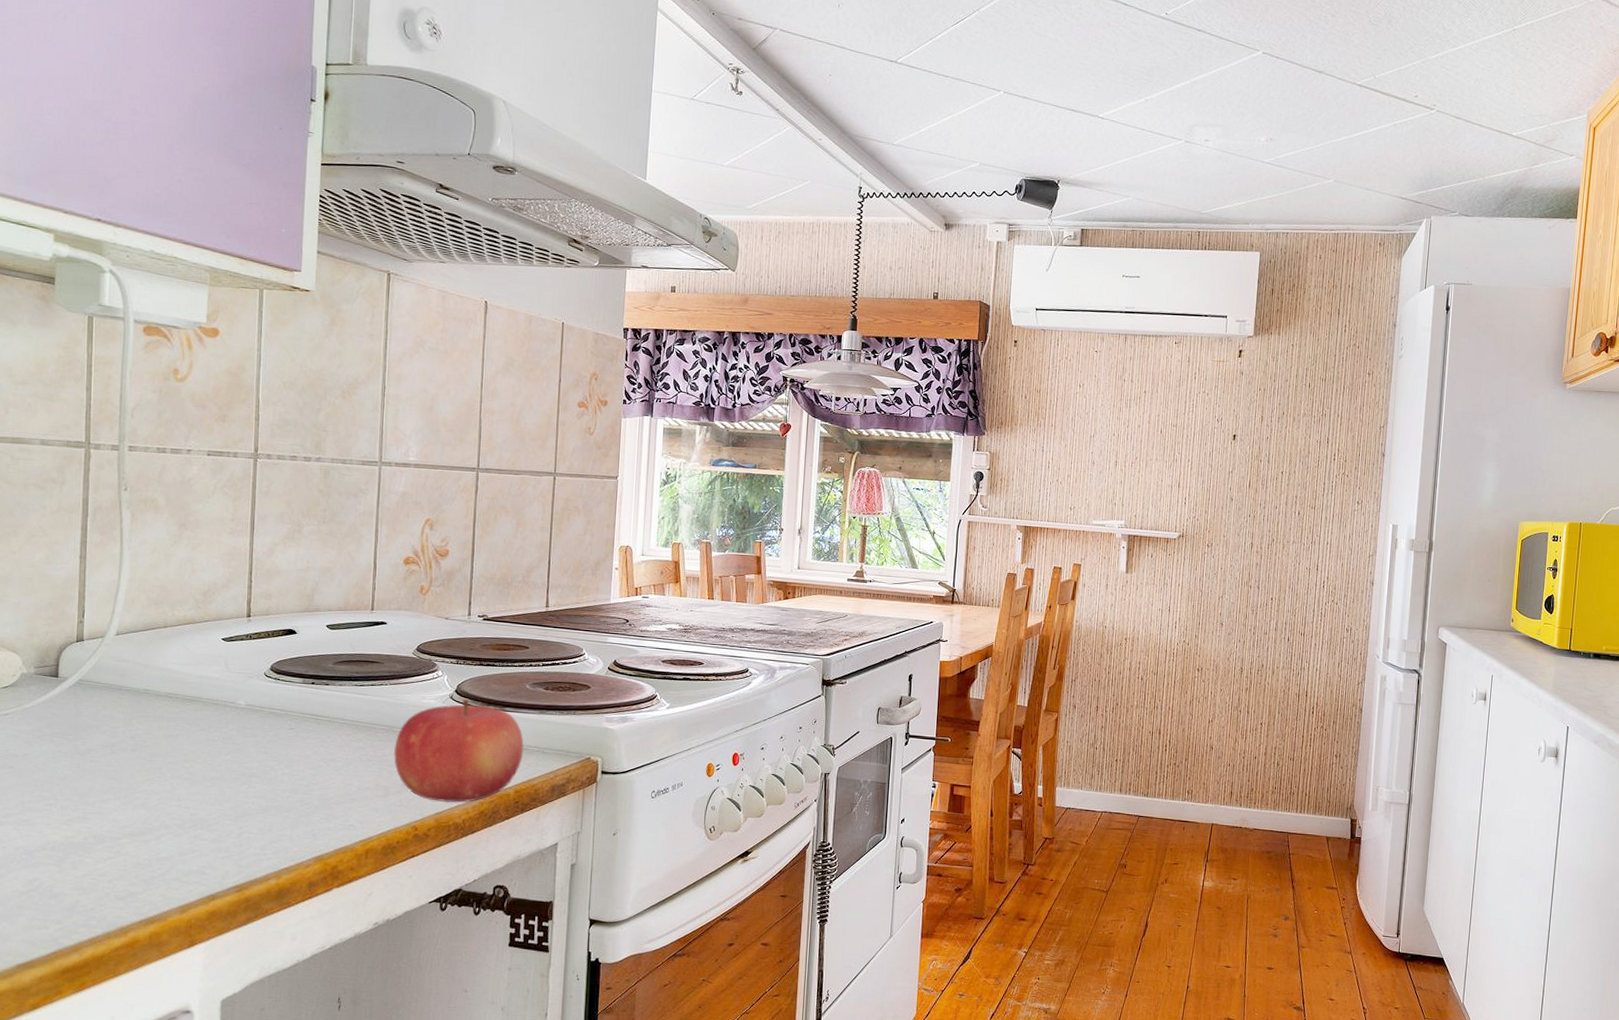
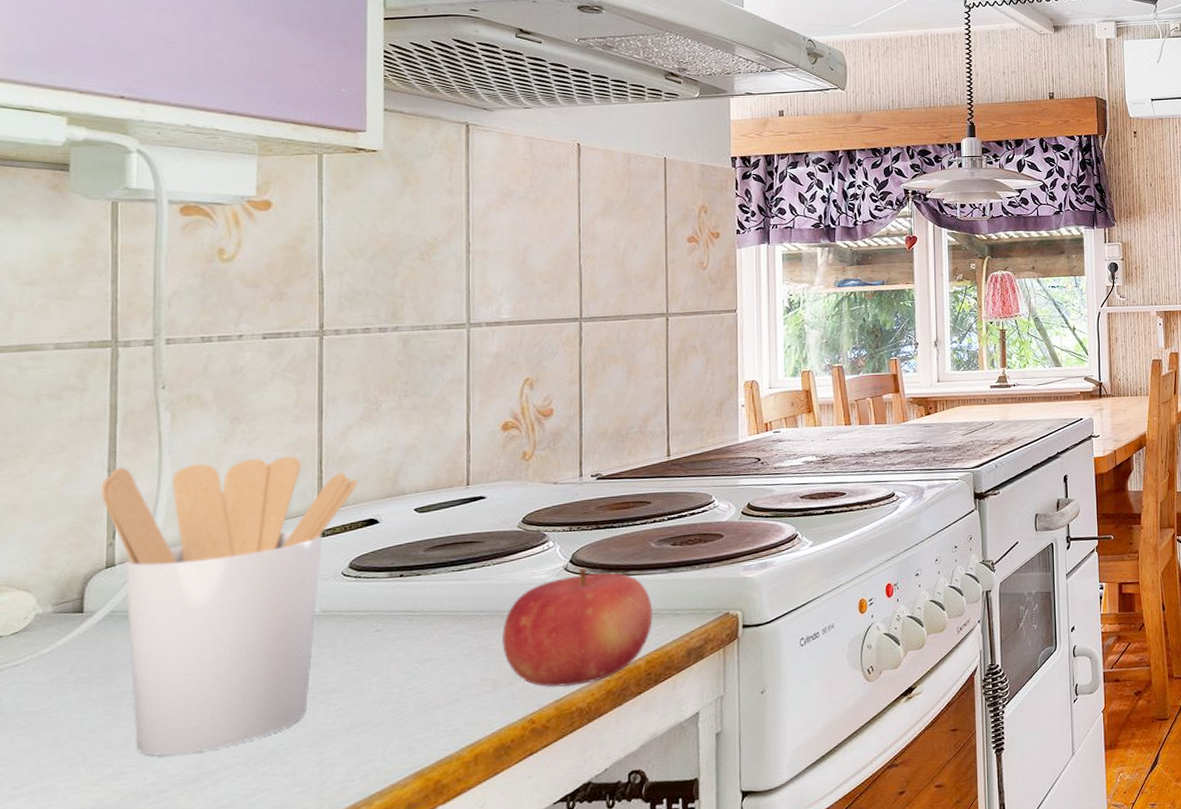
utensil holder: none [73,556,281,810] -> present [100,456,358,756]

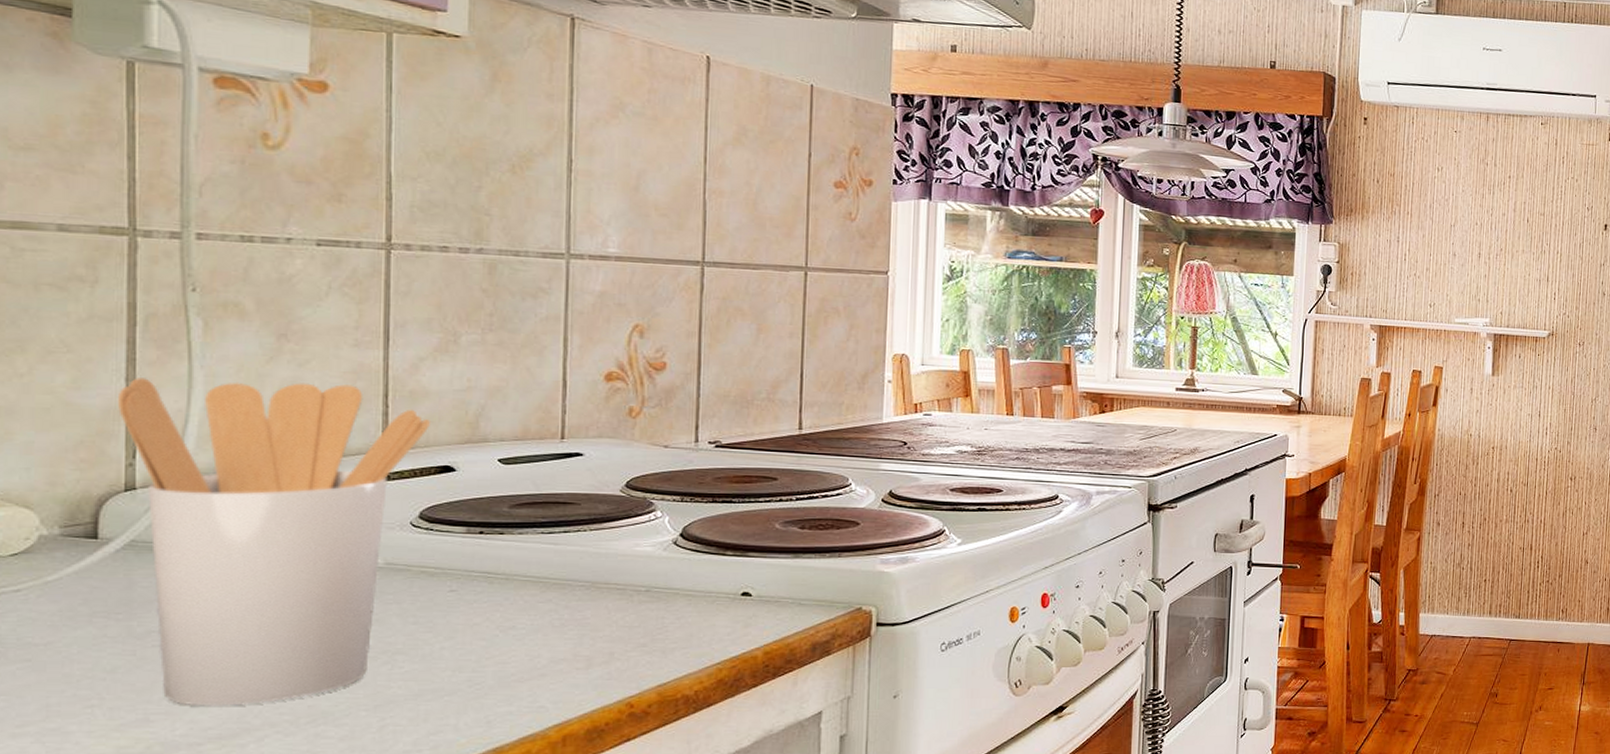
fruit: present [501,567,653,687] -> none [597,543,774,672]

